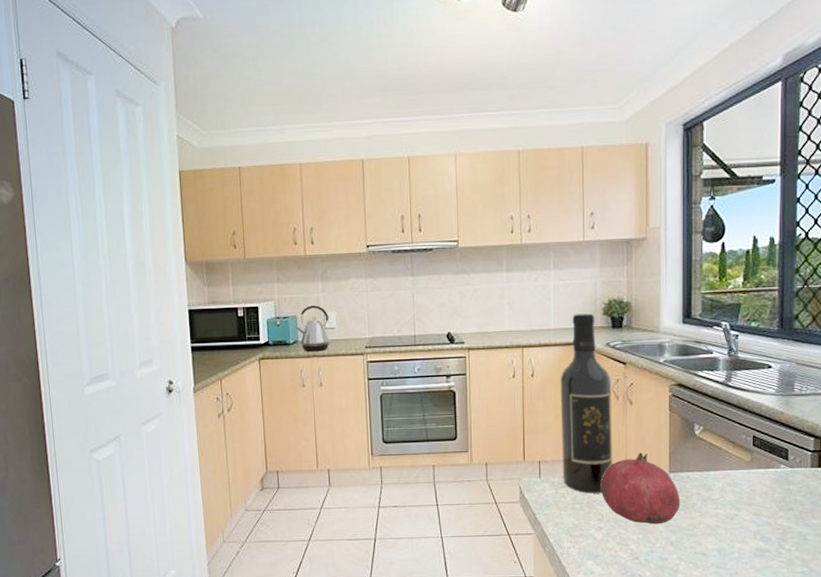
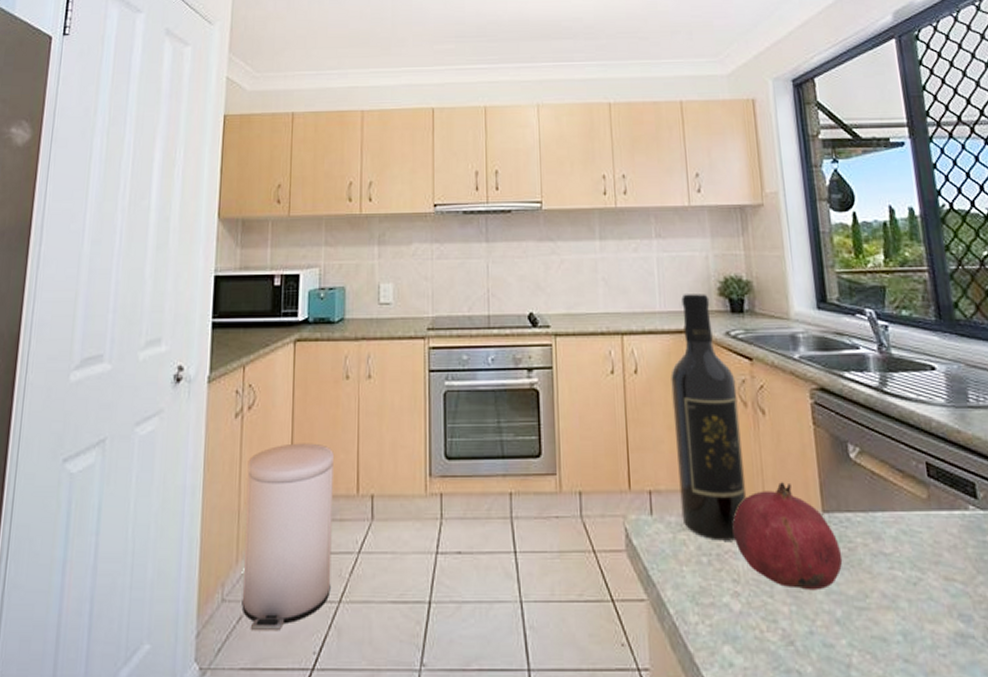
pedal bin: none [232,434,302,560] -> present [241,443,334,631]
kettle: present [296,305,332,352] -> none [344,275,386,333]

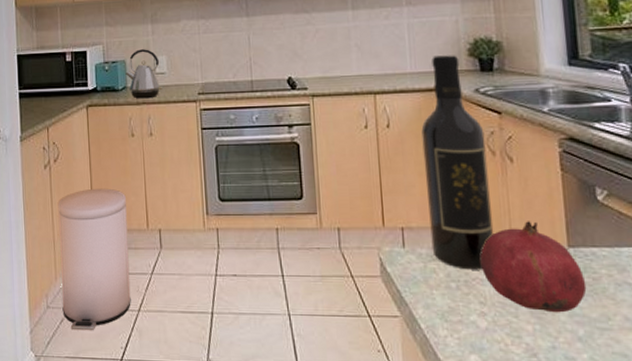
kettle: none [344,275,386,333] -> present [125,49,162,99]

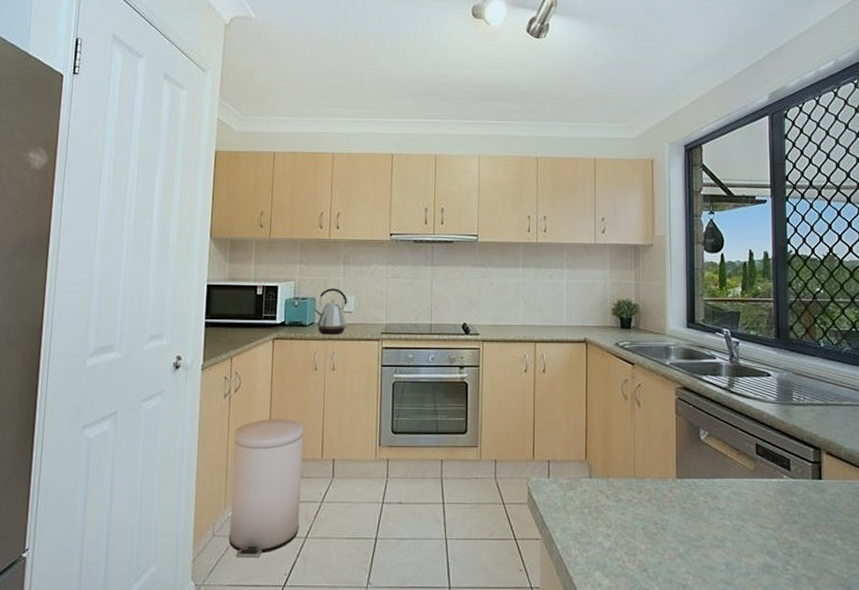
wine bottle: present [421,55,494,270] -> none [570,312,621,498]
fruit: present [480,221,587,313] -> none [609,456,688,534]

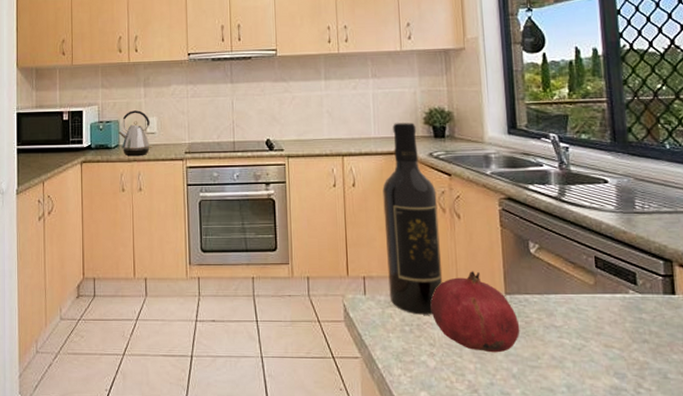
pedal bin: present [229,418,303,559] -> none [50,239,117,375]
wine bottle: none [570,312,621,498] -> present [382,123,443,315]
fruit: none [609,456,688,534] -> present [430,271,520,353]

